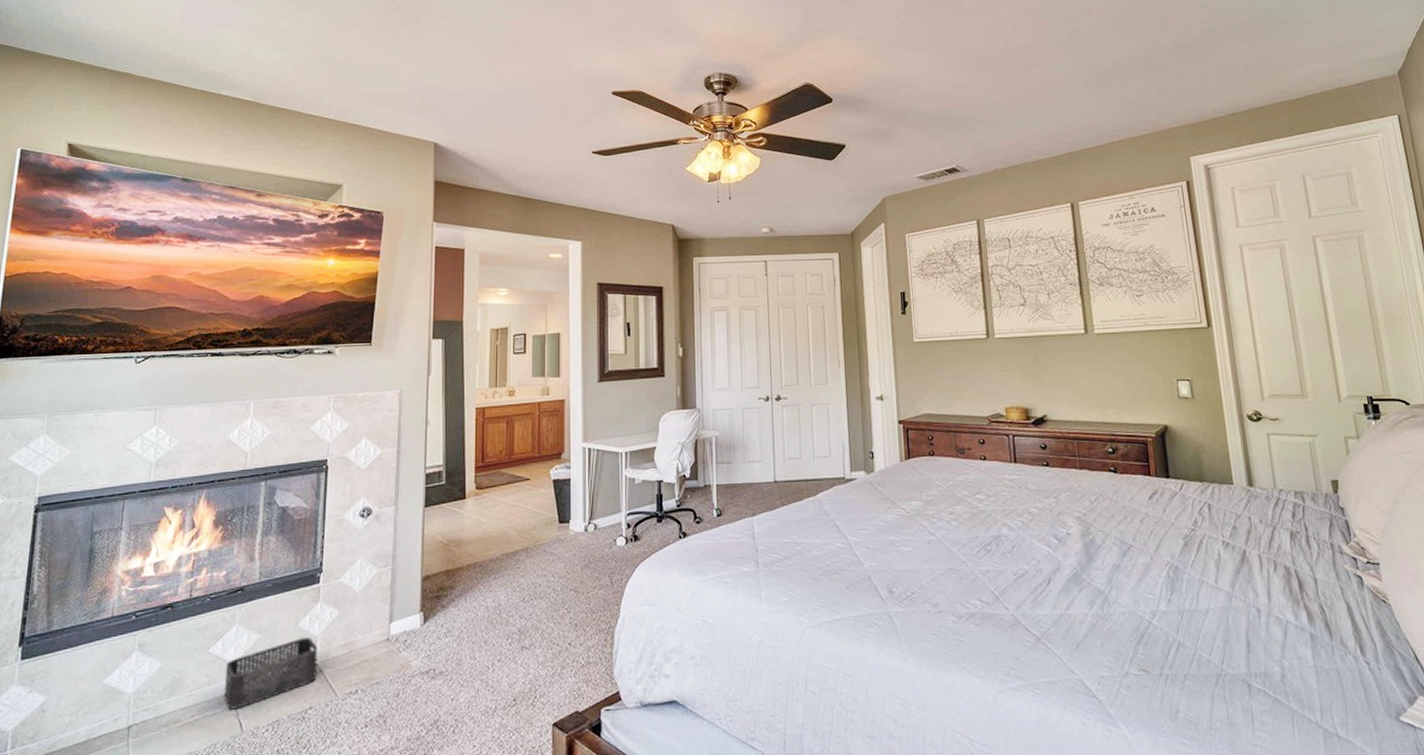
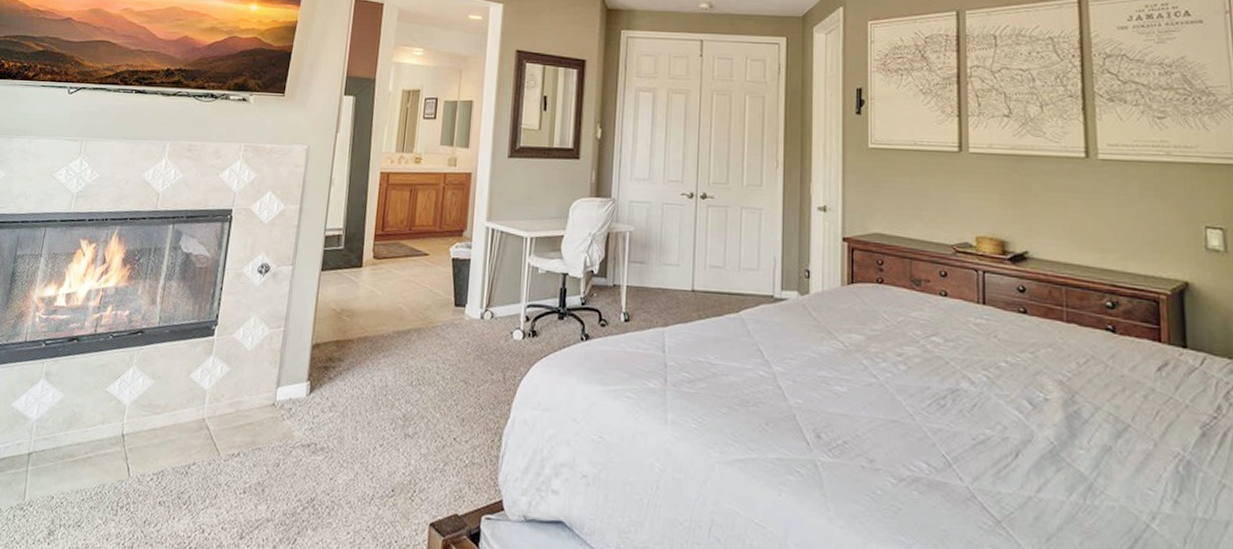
storage bin: present [223,636,318,710] -> none [115,389,207,453]

